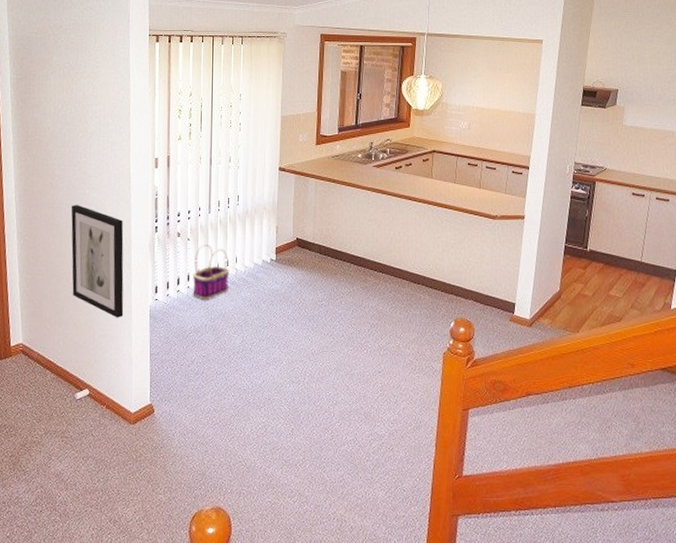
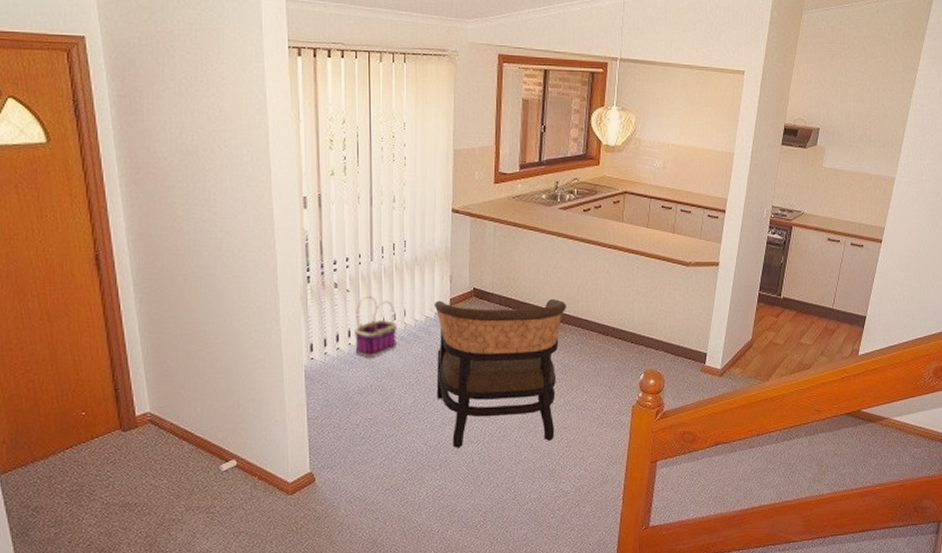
wall art: present [71,204,124,318] -> none [200,250,274,381]
armchair: none [261,249,380,387] -> present [433,299,566,448]

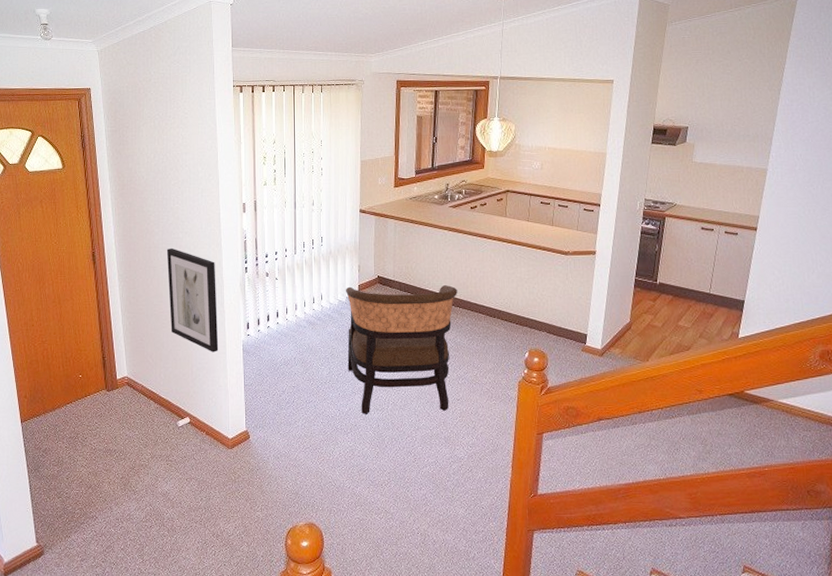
wall art: none [200,250,274,381] -> present [166,247,219,352]
basket: present [355,296,397,358] -> none [282,283,316,335]

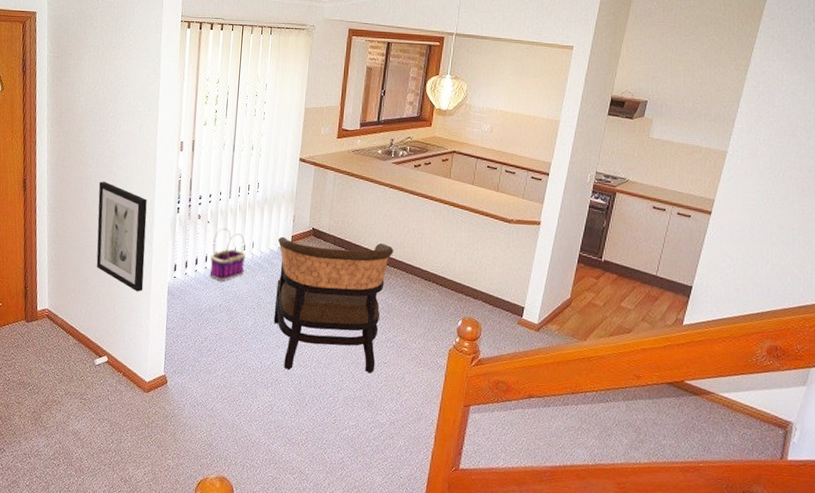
basket: none [282,283,316,335] -> present [209,228,246,281]

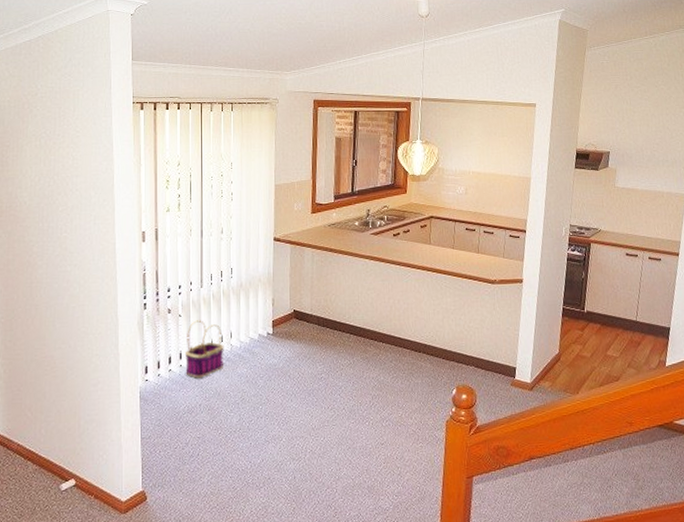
wall art: present [96,181,147,292] -> none [51,282,112,402]
armchair: present [273,236,393,373] -> none [257,319,380,465]

